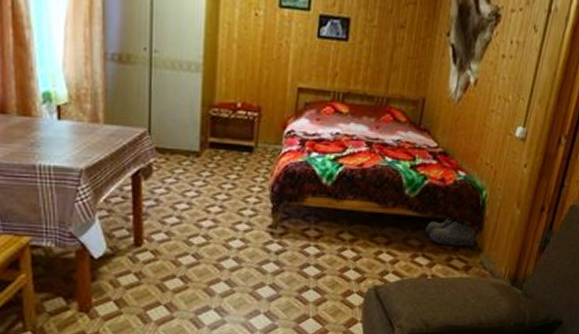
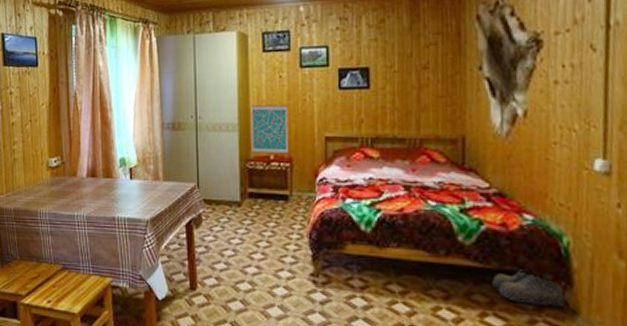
wall art: none [216,44,262,102] -> present [250,104,289,154]

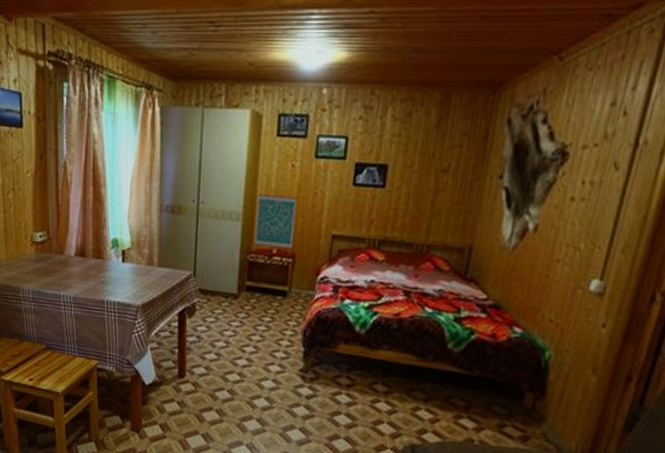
boots: present [492,269,567,308] -> none [472,378,538,415]

